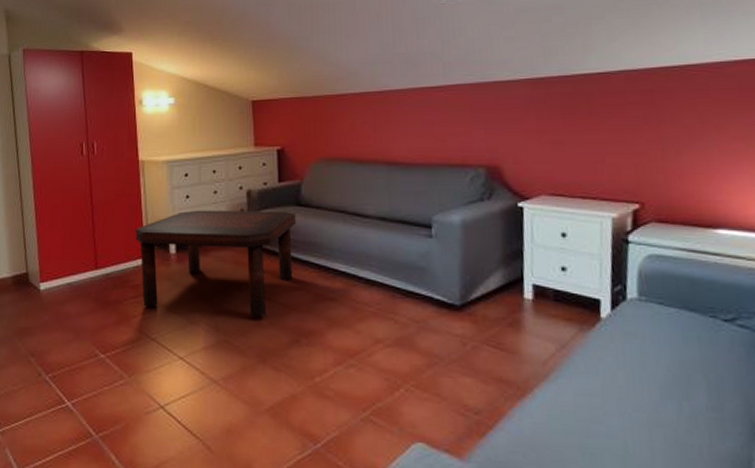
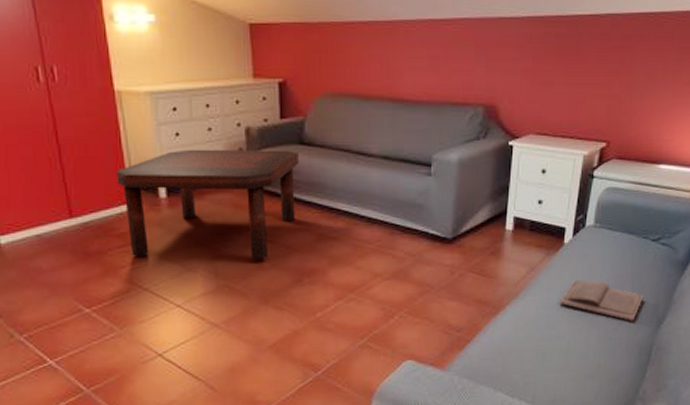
book: none [604,363,725,425] -> present [559,279,643,322]

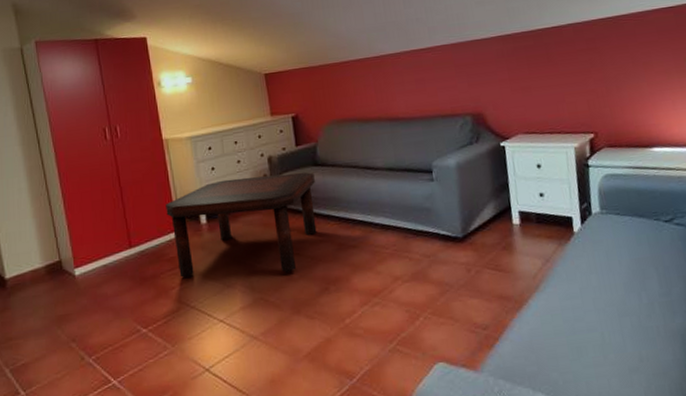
book: present [559,279,643,322] -> none [582,267,671,308]

